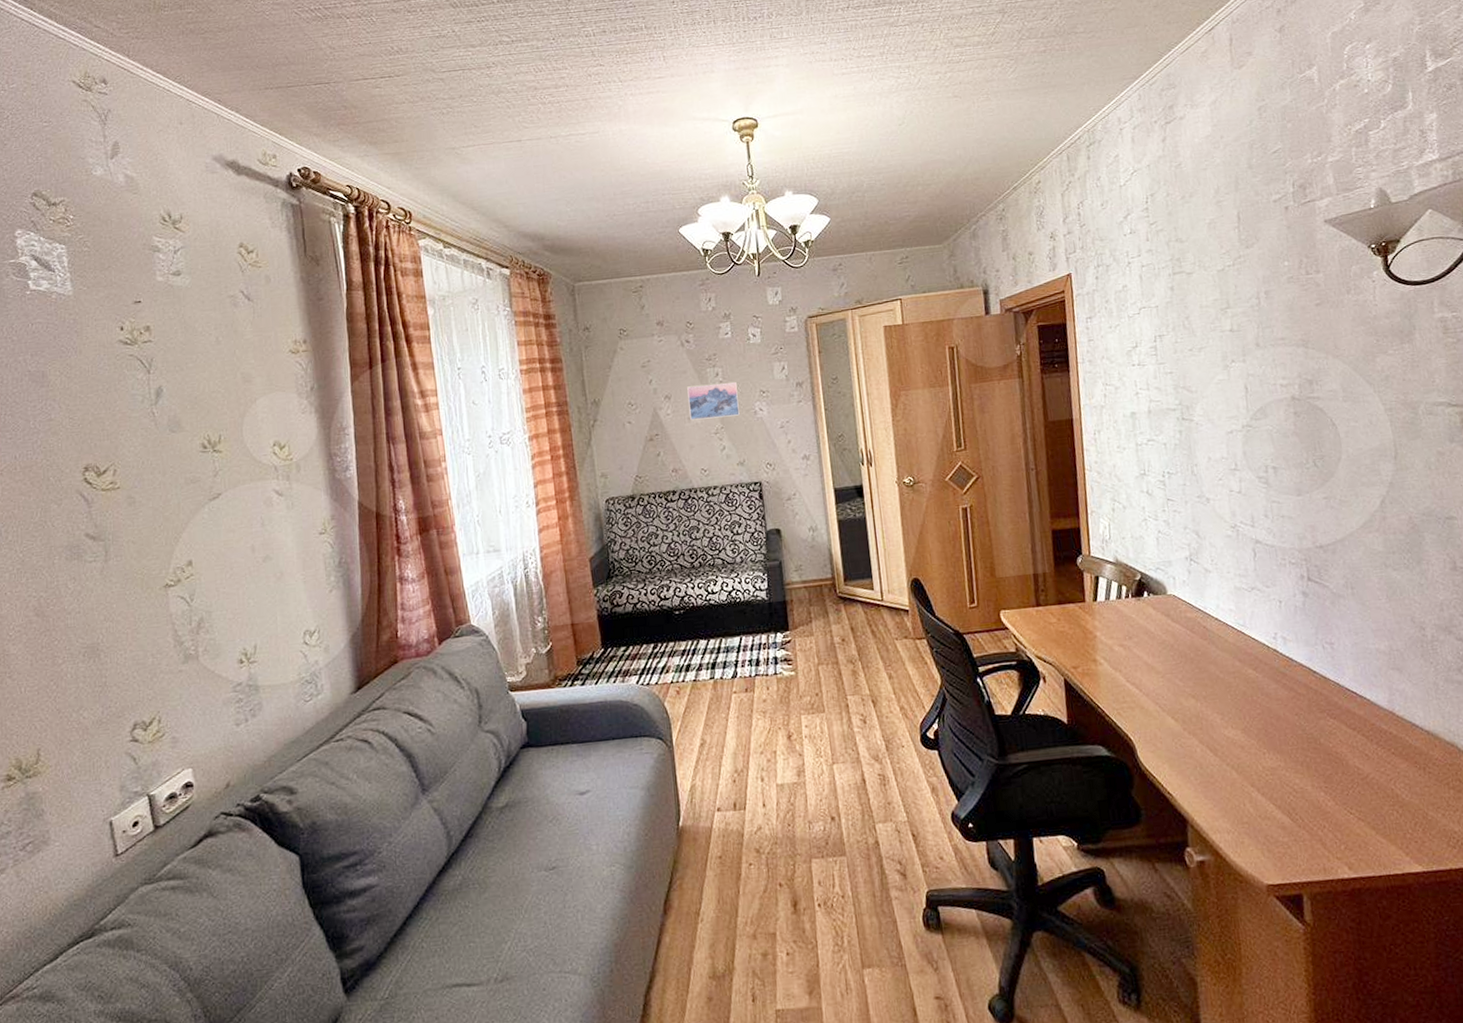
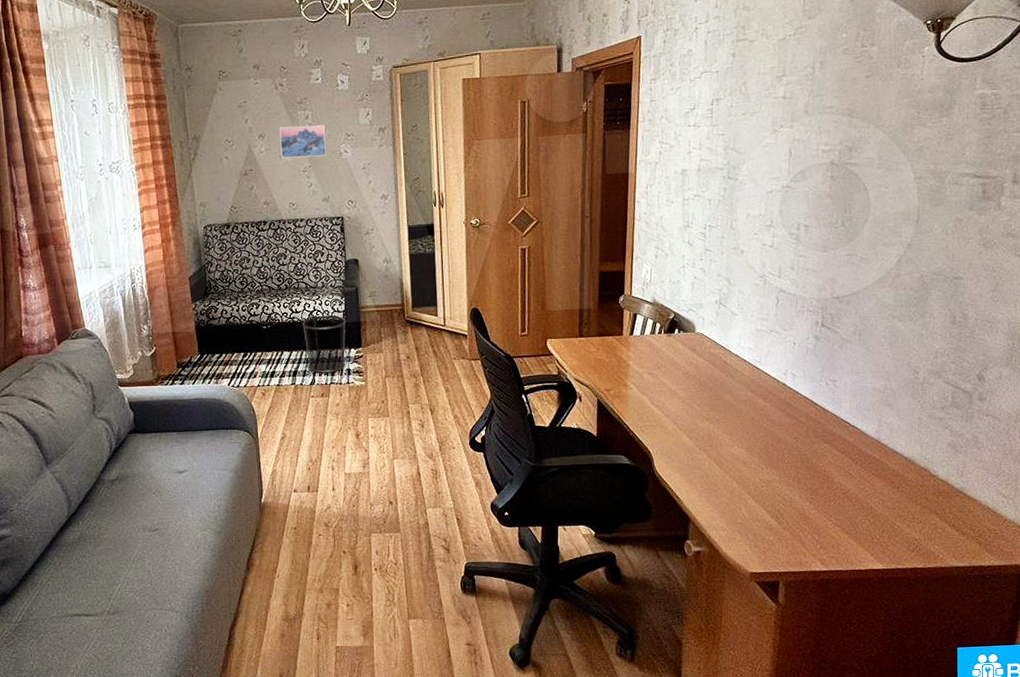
waste bin: none [719,594,771,664] -> present [301,315,347,373]

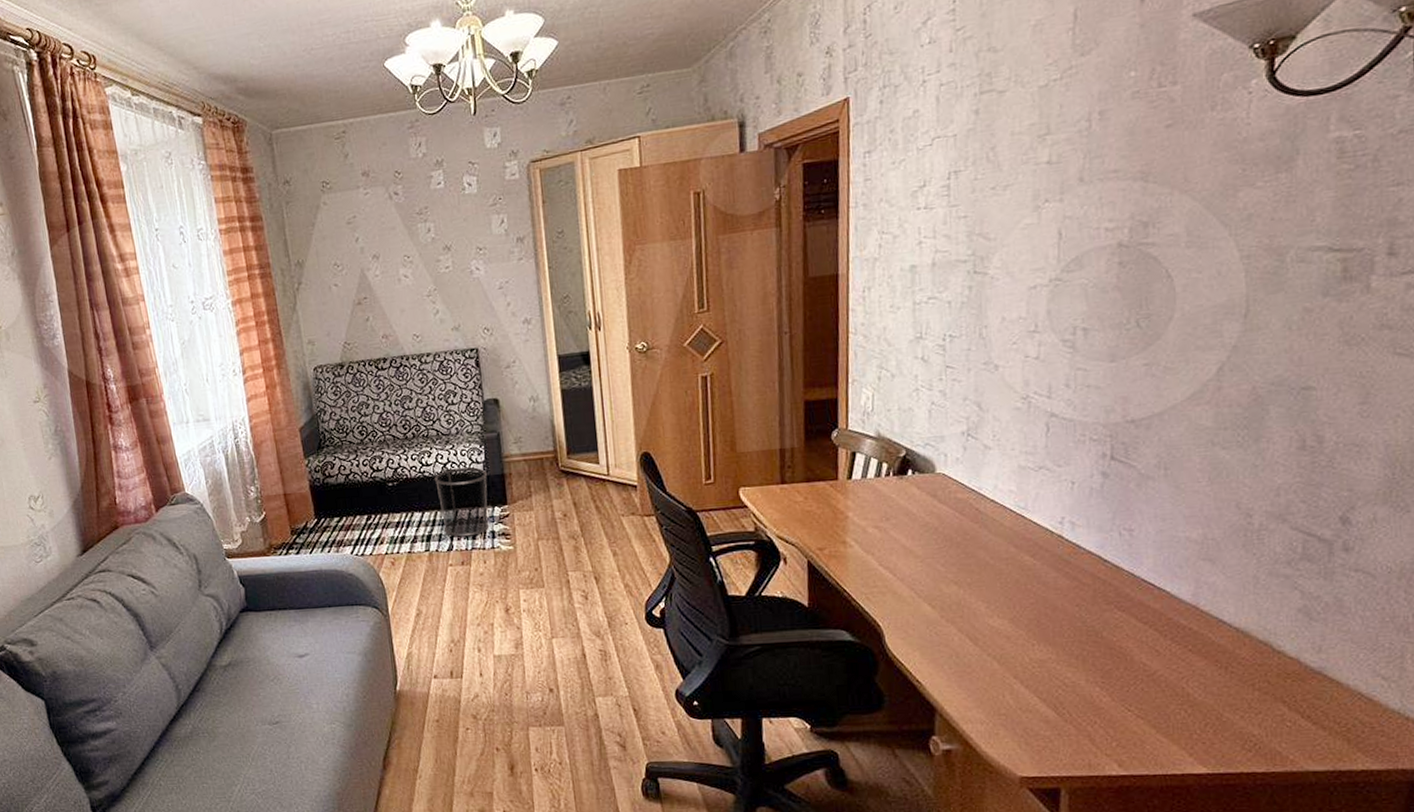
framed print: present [279,124,327,159] -> none [396,237,455,282]

